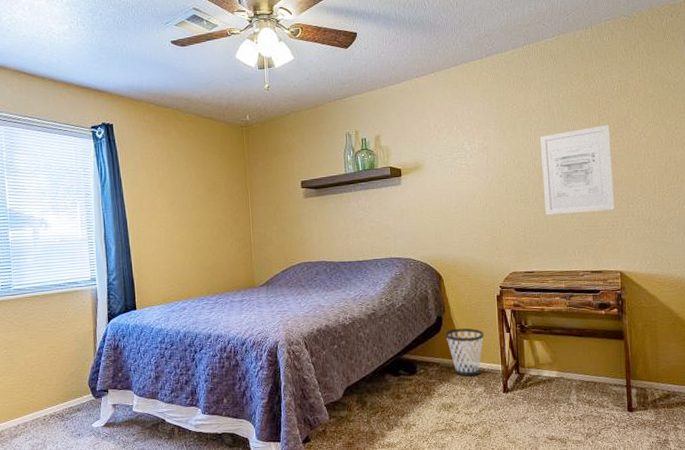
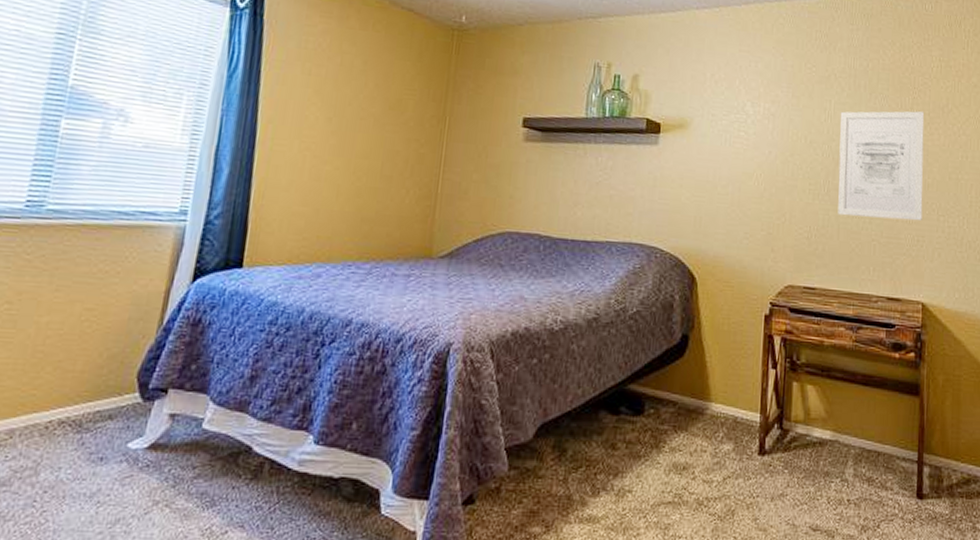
wastebasket: present [445,328,484,377] -> none [690,354,742,427]

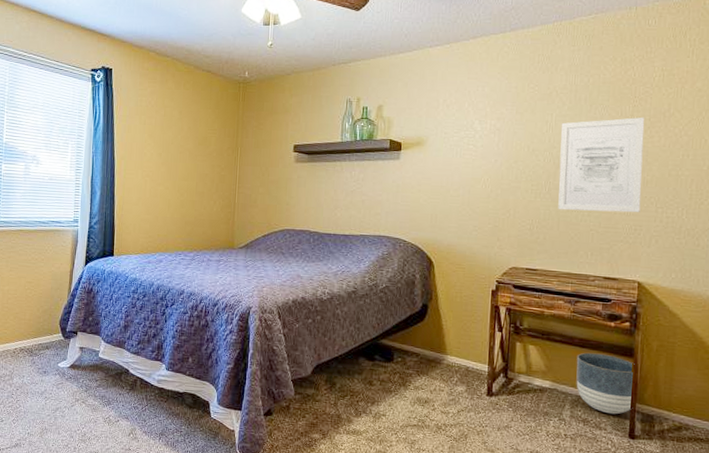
planter: none [859,391,921,469] -> present [576,352,635,415]

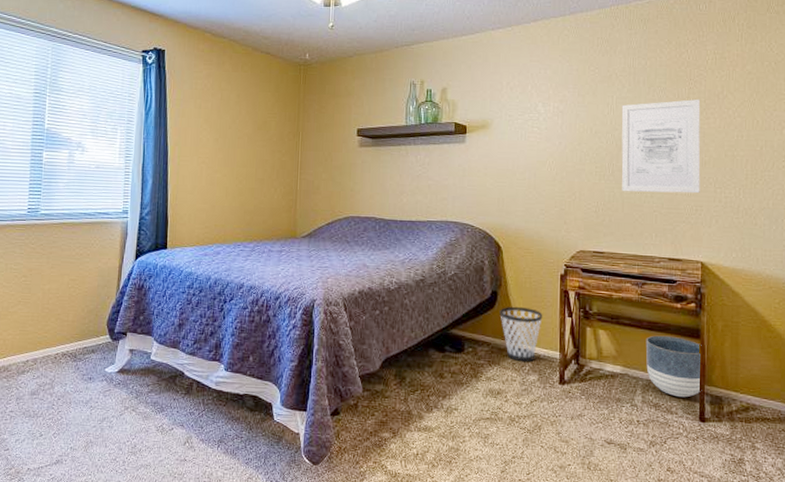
wastebasket: none [429,319,473,374] -> present [500,306,543,362]

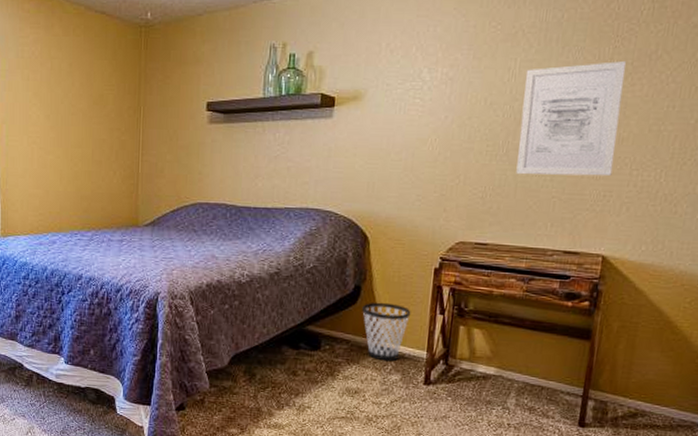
planter: present [645,335,702,398] -> none [524,335,591,402]

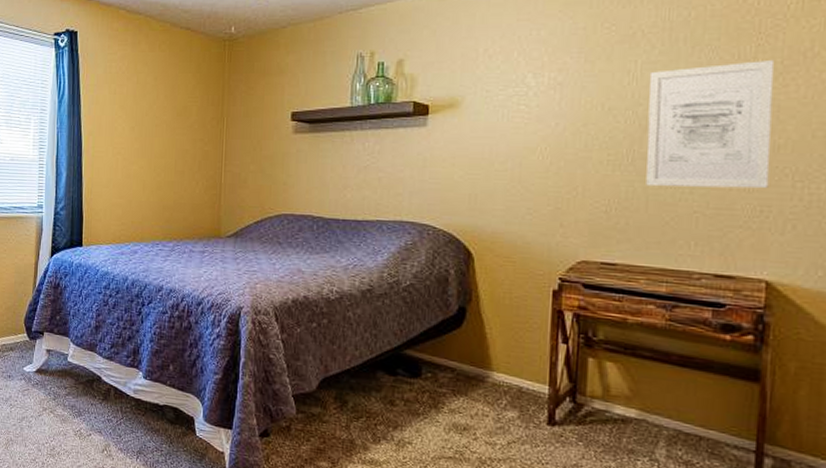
wastebasket: present [362,302,411,362] -> none [468,326,527,396]

